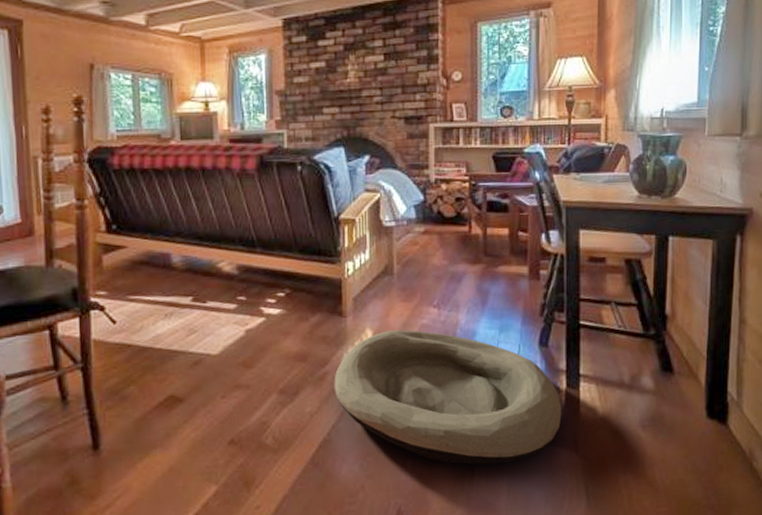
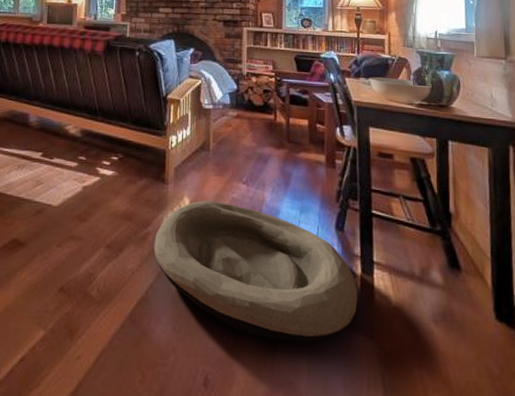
bowl: none [581,169,655,198] -> present [369,77,433,104]

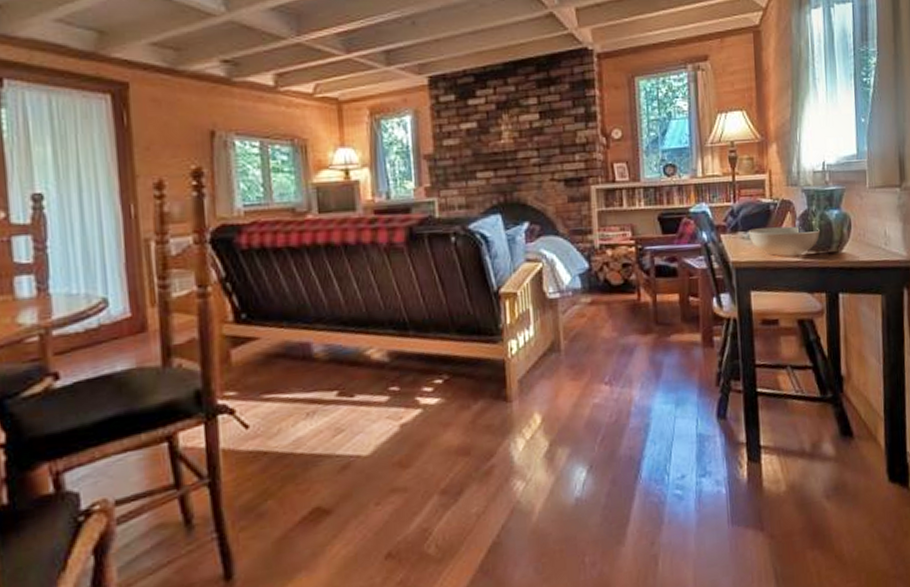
dog bed: present [154,200,358,342] -> none [501,411,745,557]

